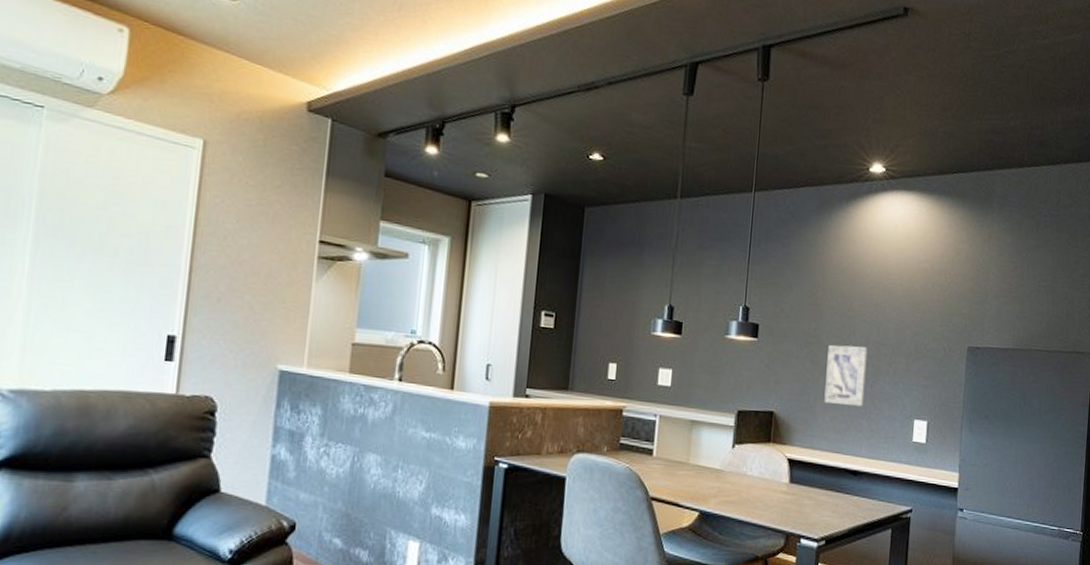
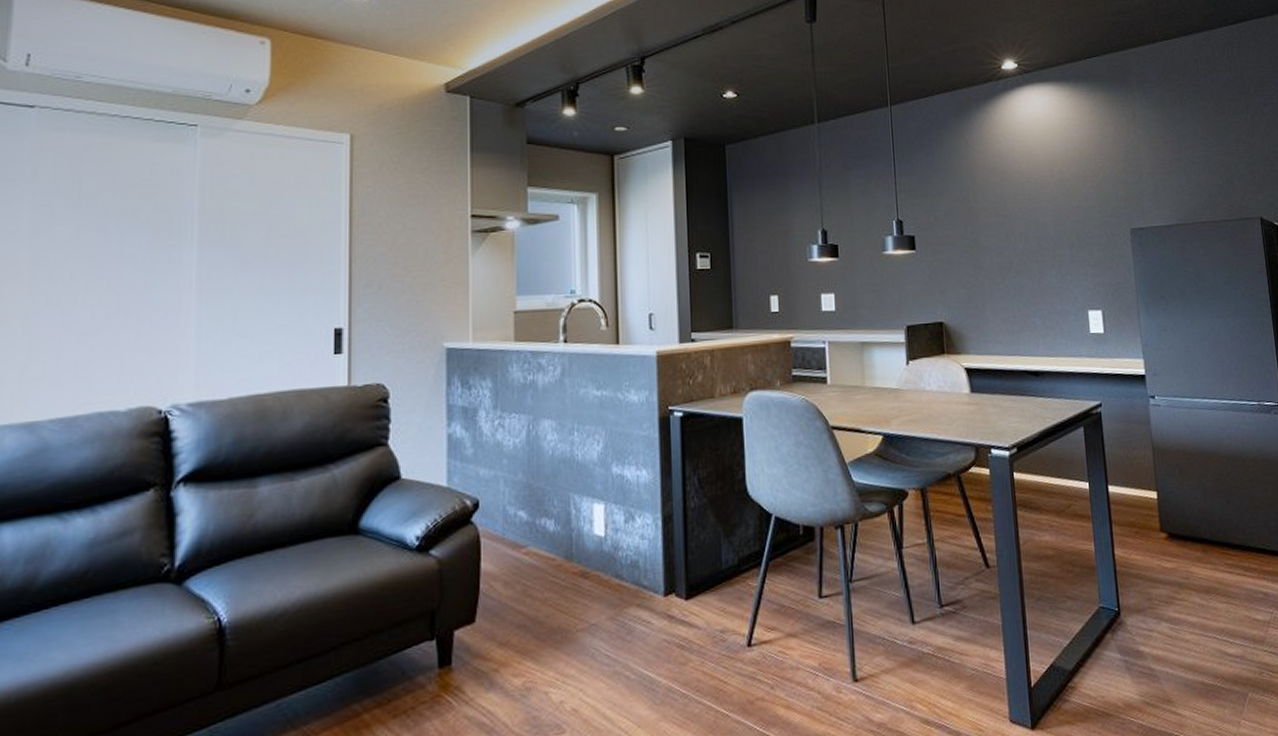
wall art: present [824,345,868,407] -> none [988,243,1034,306]

